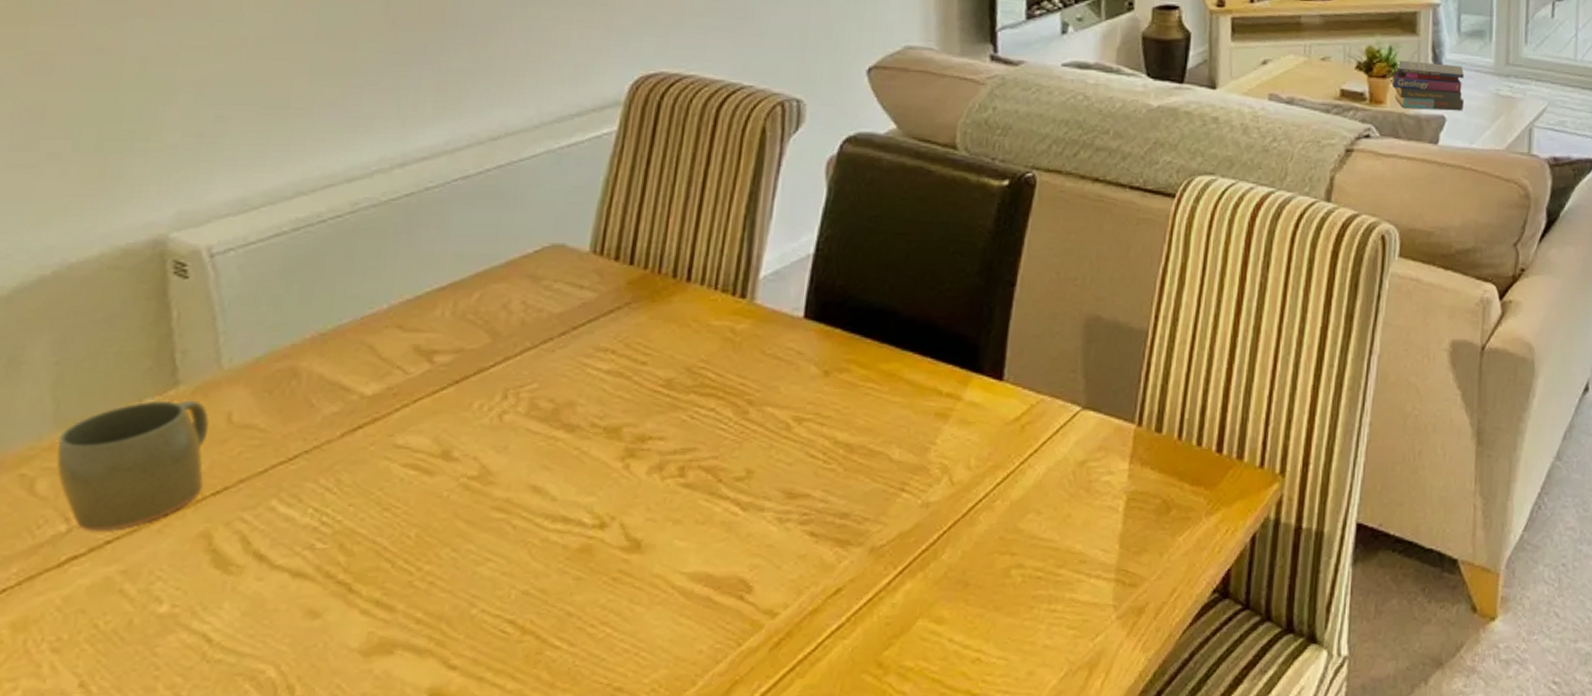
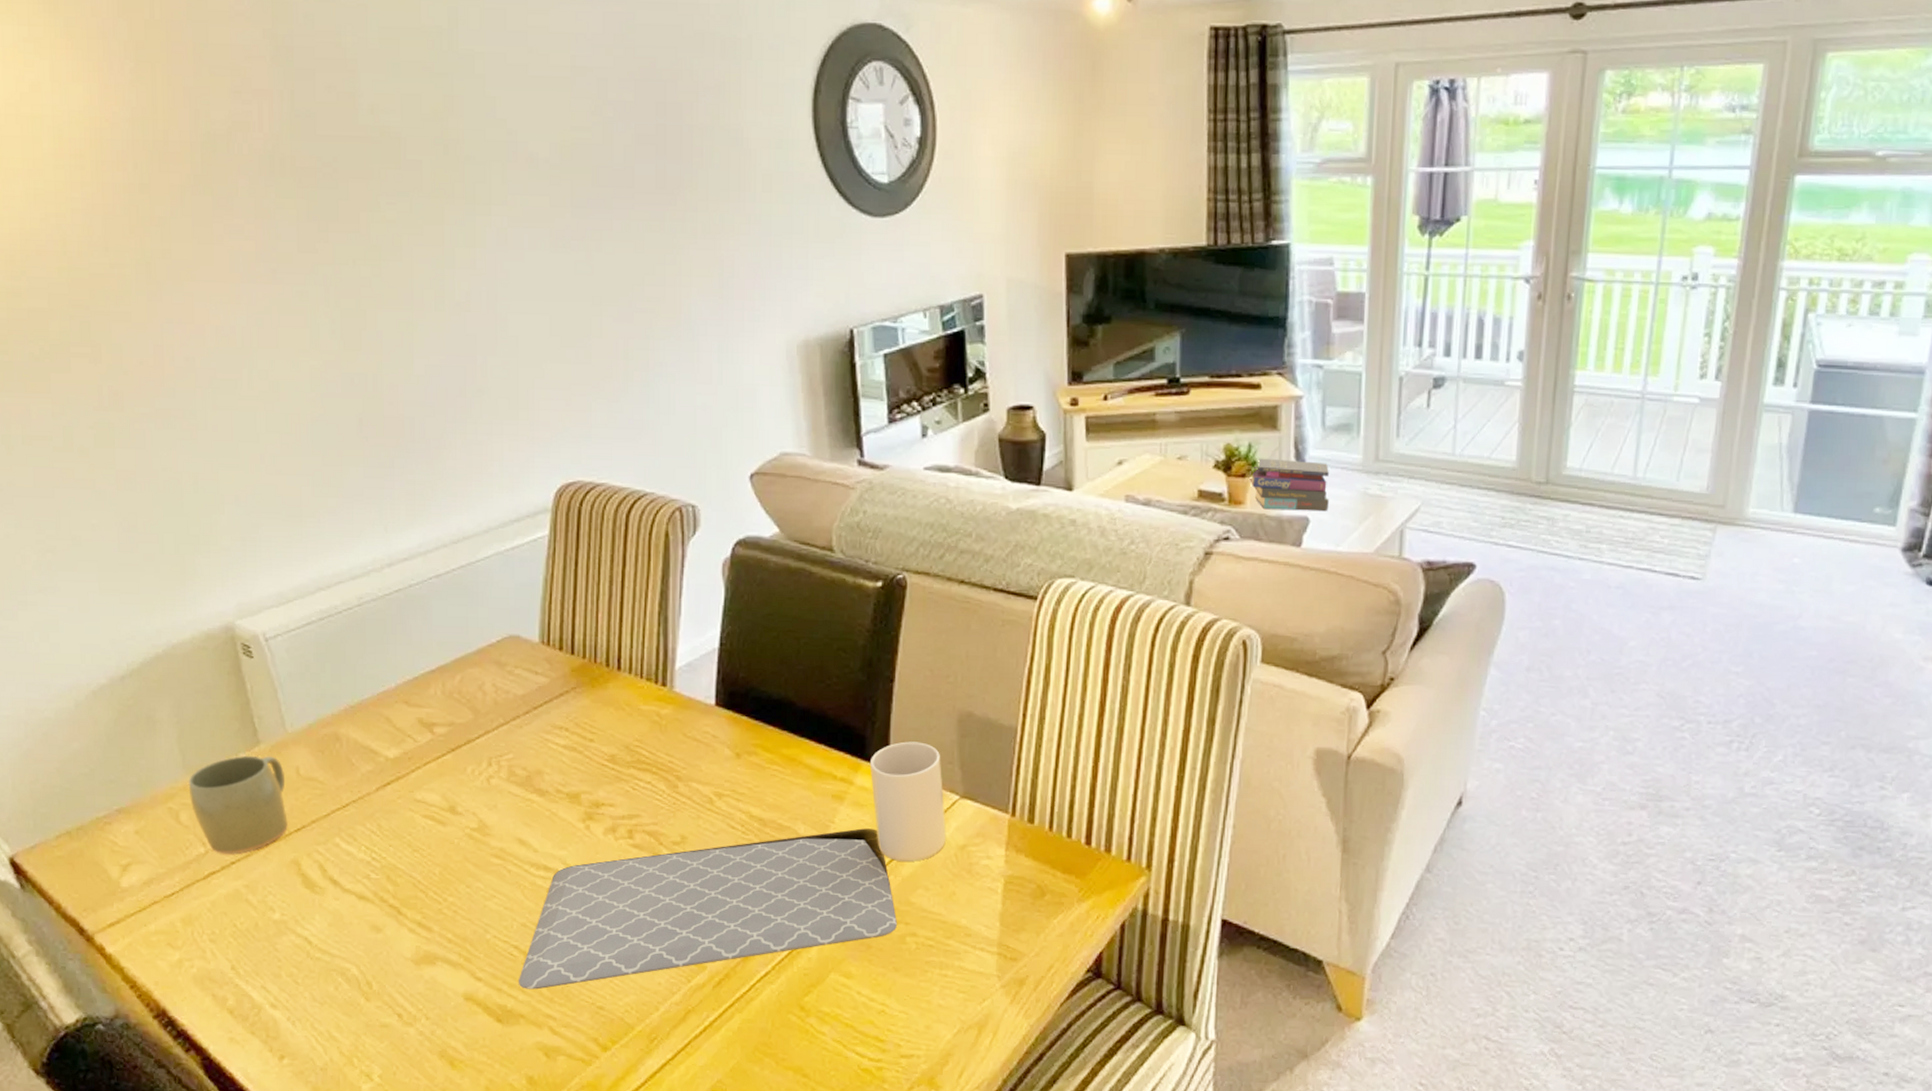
placemat: none [509,448,1002,675] -> present [519,828,897,990]
cup: none [981,350,1065,484] -> present [869,741,947,862]

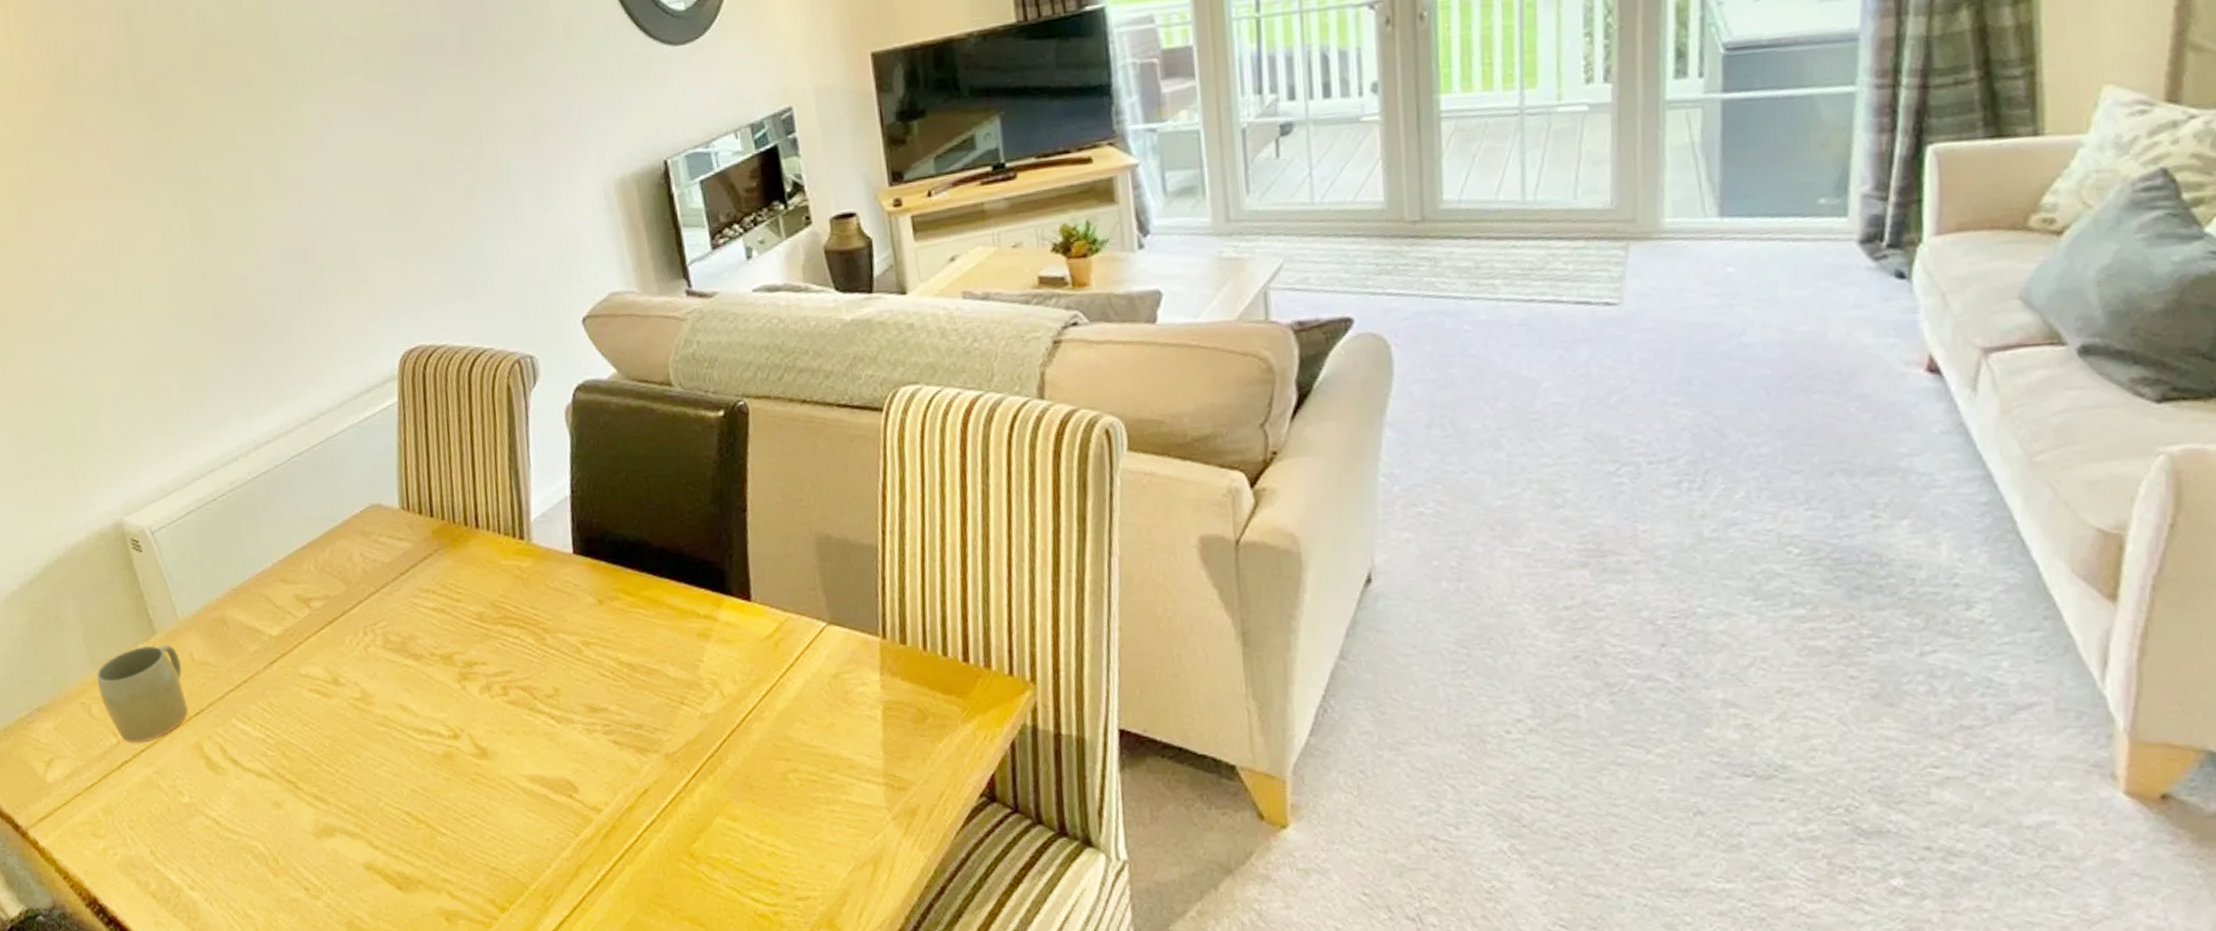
placemat: present [519,828,897,990] -> none [414,664,778,855]
cup: present [869,741,947,862] -> none [731,570,819,697]
books: present [1248,458,1329,511] -> none [1090,231,1181,287]

